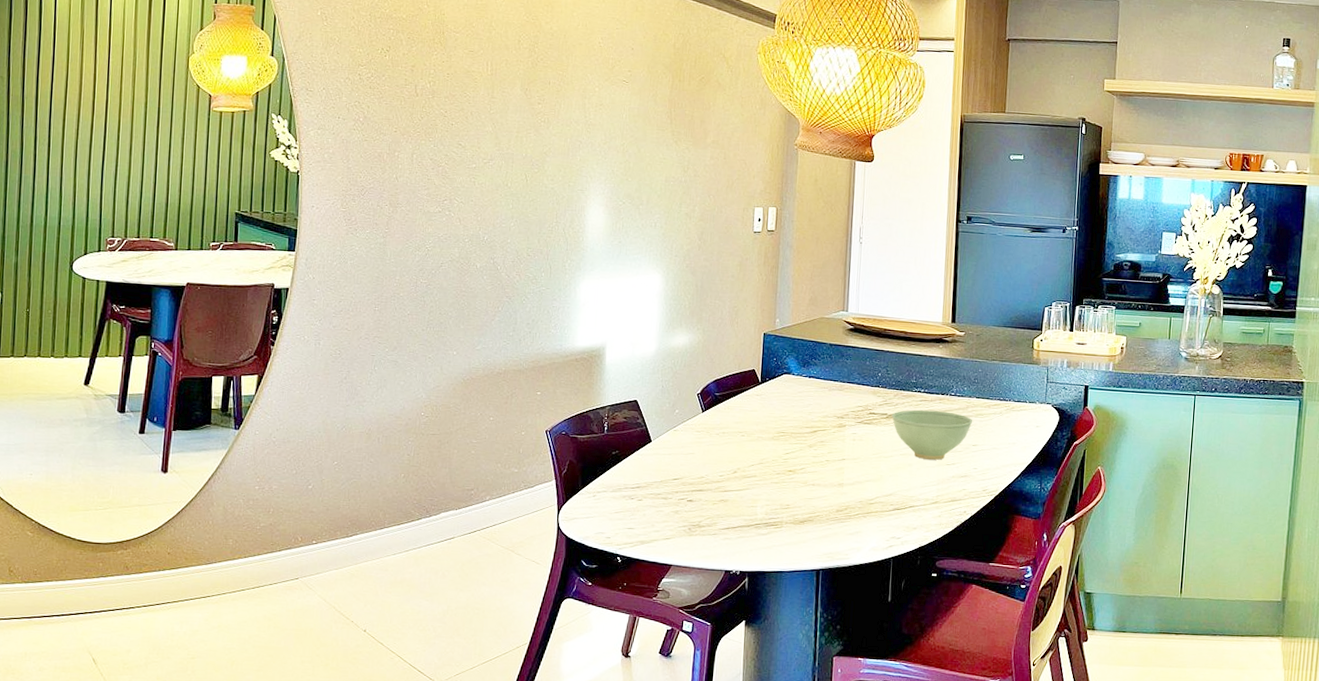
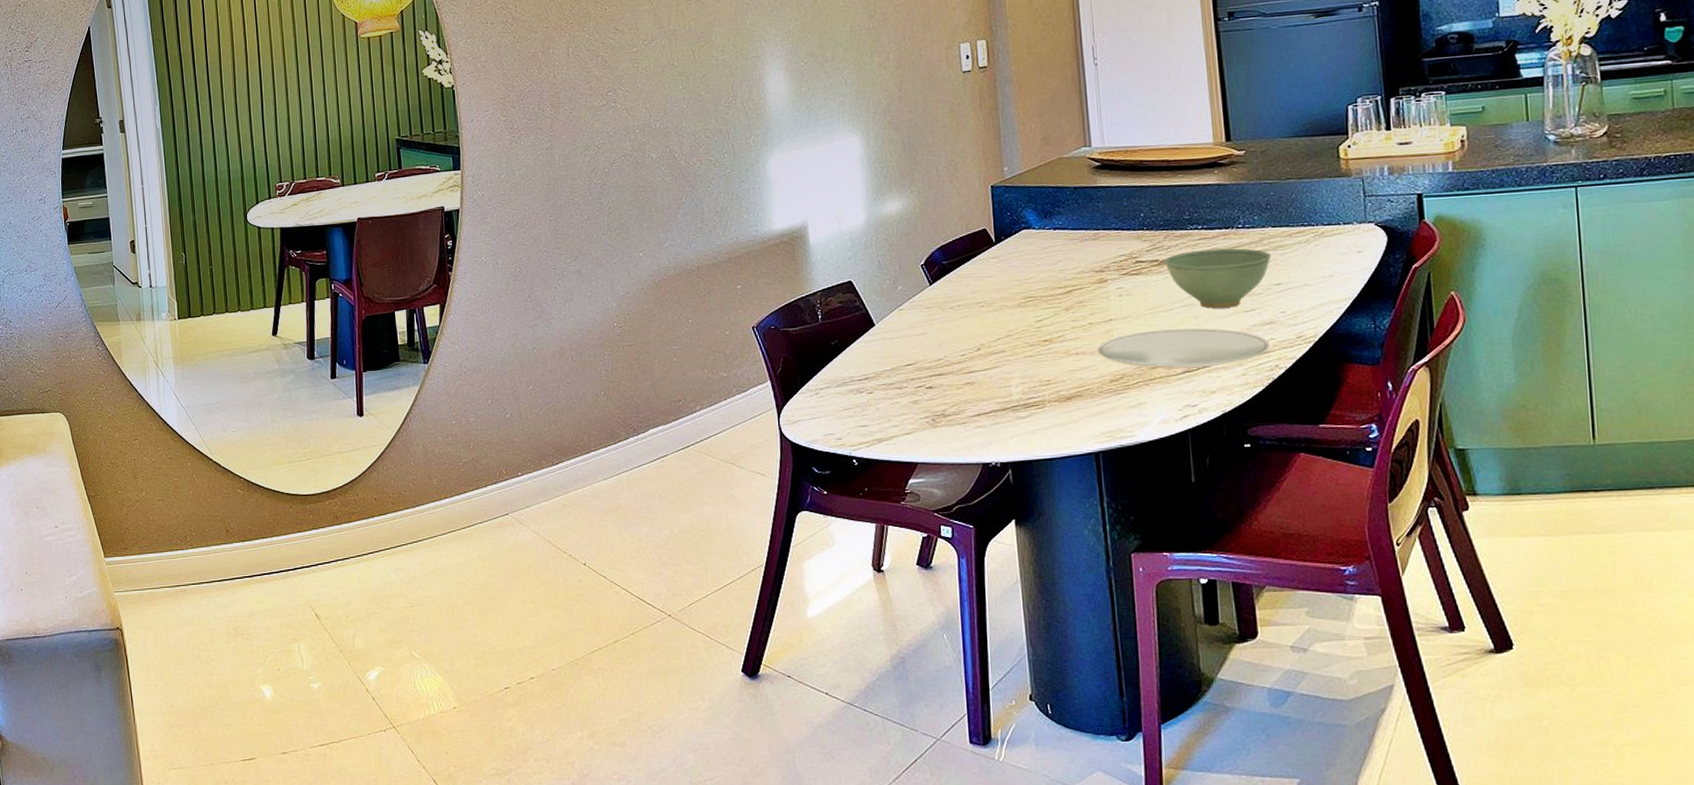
plate: none [830,472,962,508] -> present [1097,328,1270,370]

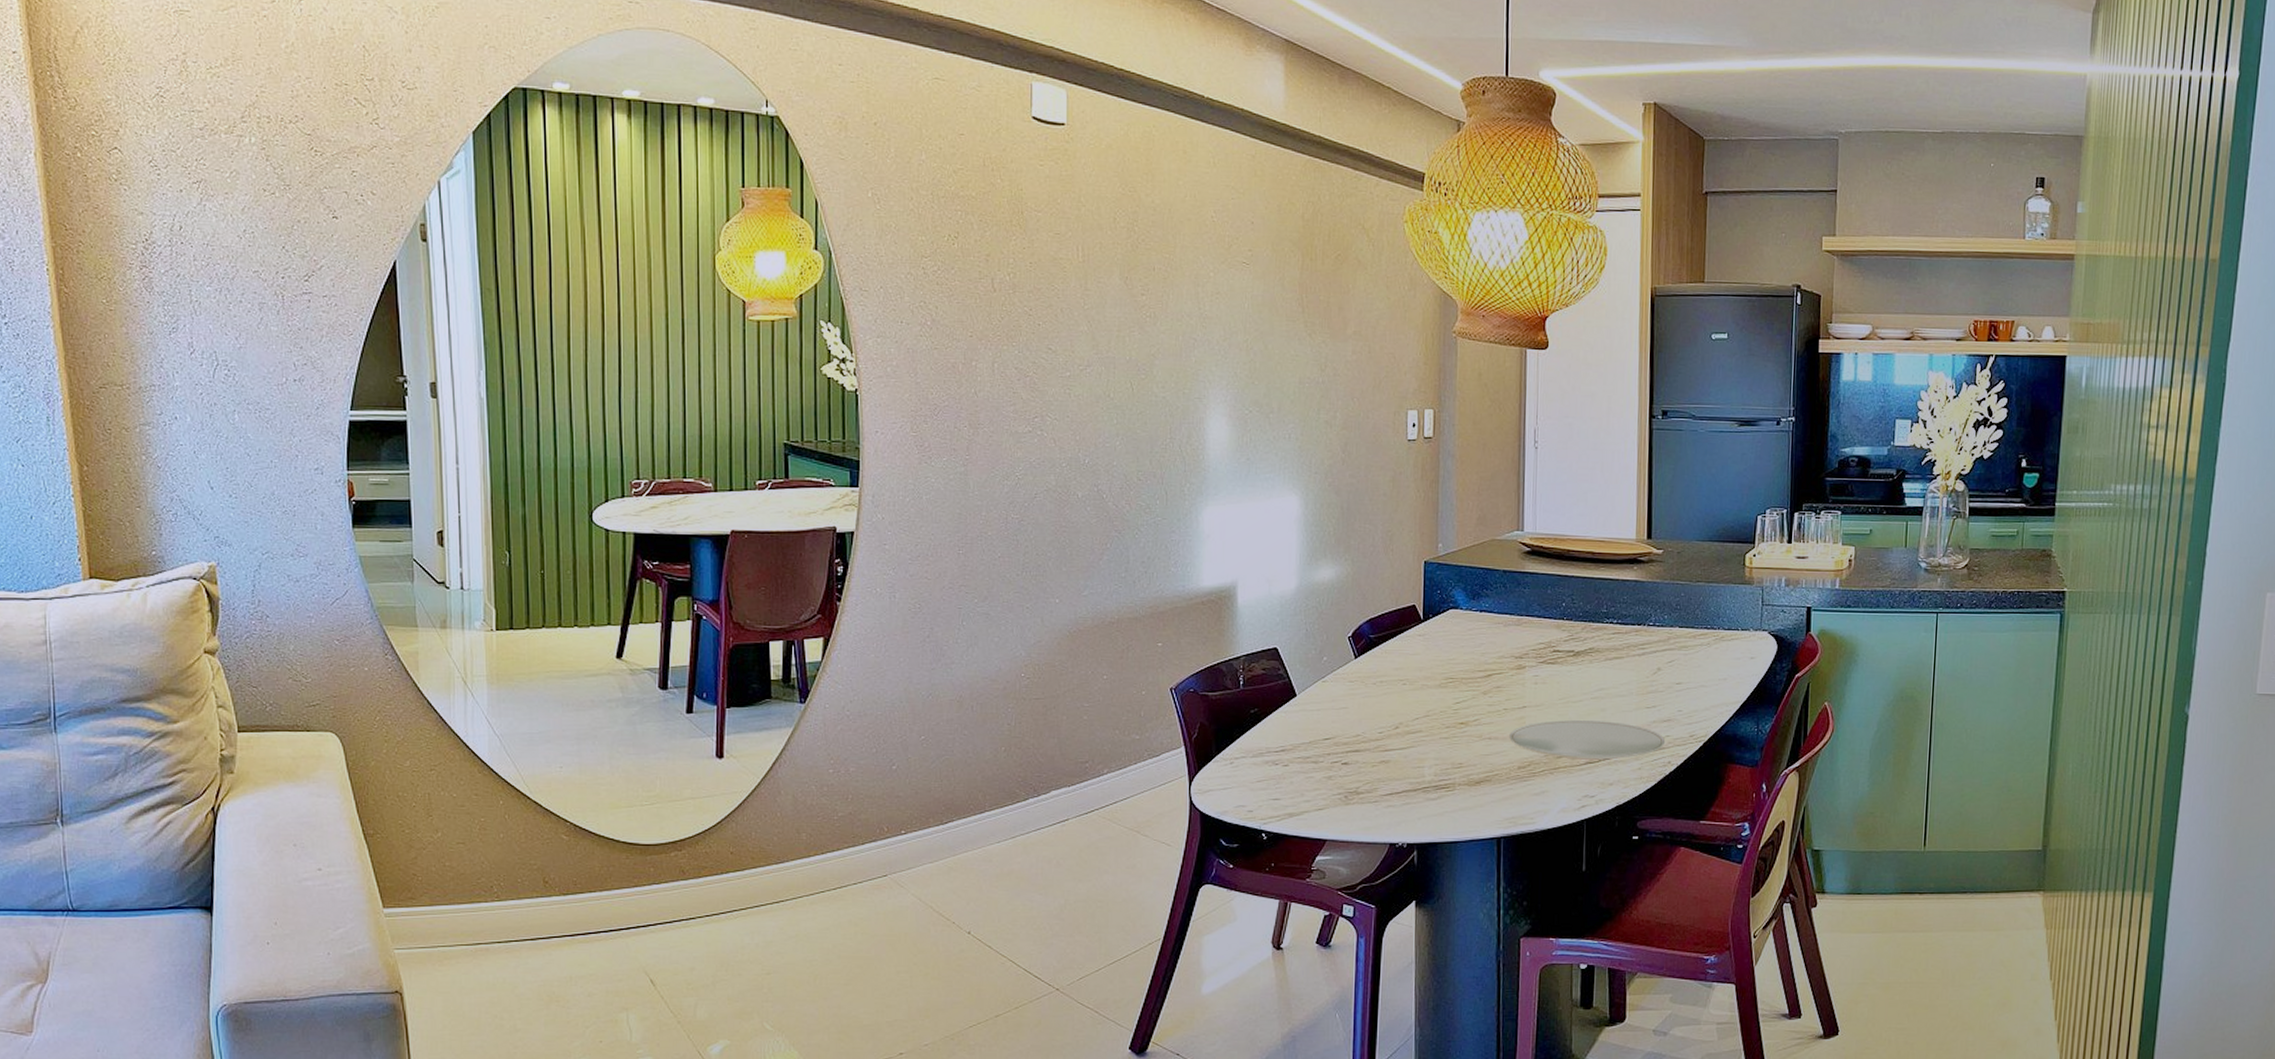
bowl: present [1164,248,1272,309] -> none [1579,644,1676,703]

